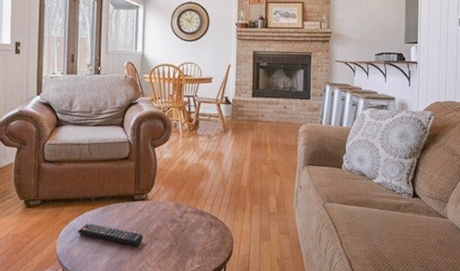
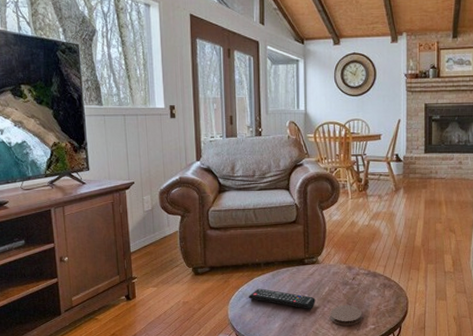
coaster: none [157,243,188,264] -> present [330,305,362,326]

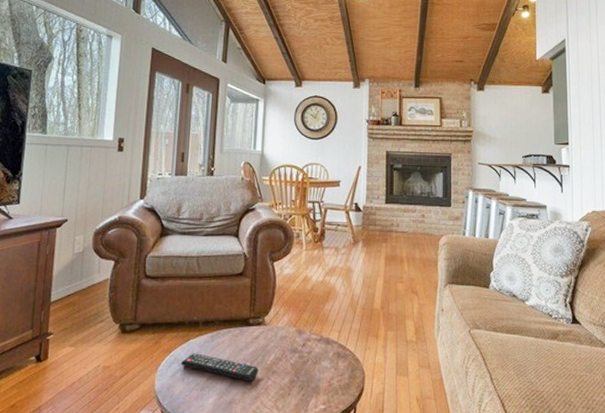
coaster: present [330,305,362,326] -> none [274,378,312,404]

